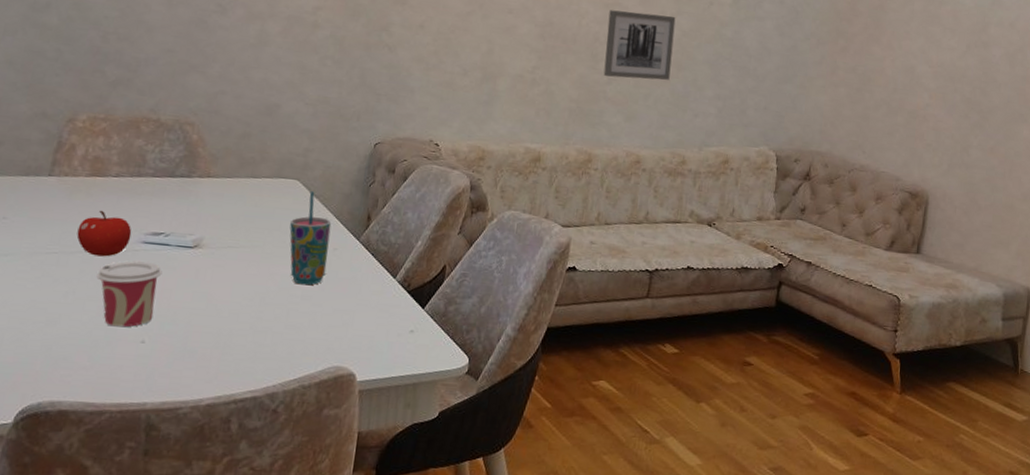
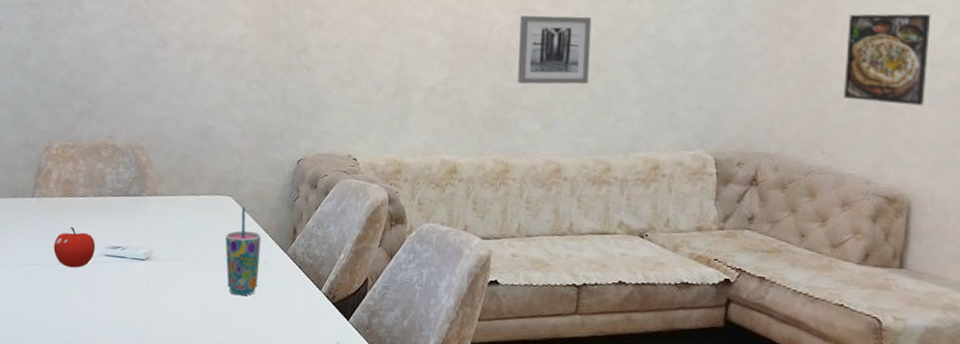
cup: present [96,261,163,328] -> none [69,272,121,332]
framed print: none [884,31,954,115] -> present [844,13,931,106]

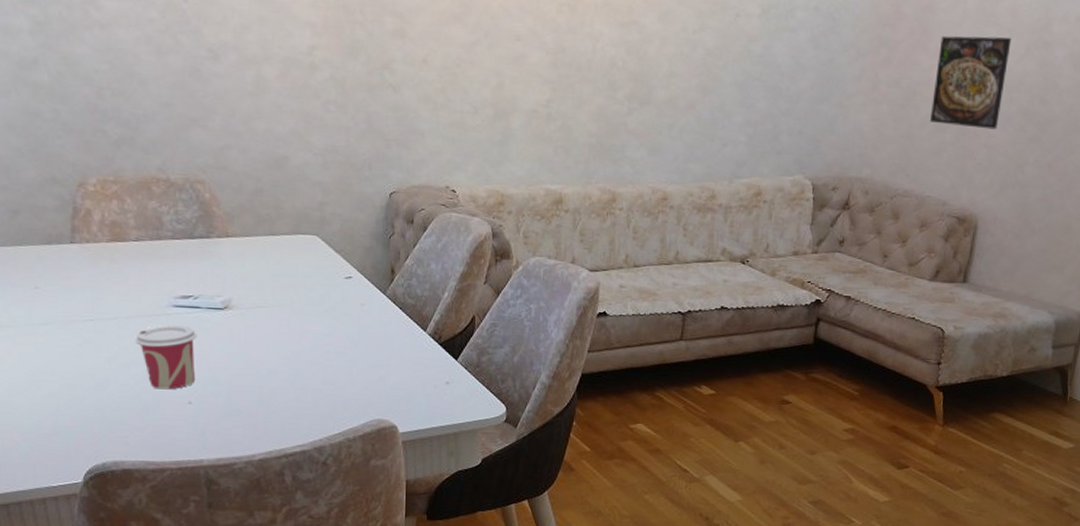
fruit: present [53,226,96,268] -> none [109,275,161,322]
cup: none [69,272,121,332] -> present [135,325,197,390]
cup: present [225,207,262,296] -> none [315,246,357,342]
wall art: present [517,15,592,84] -> none [623,29,699,107]

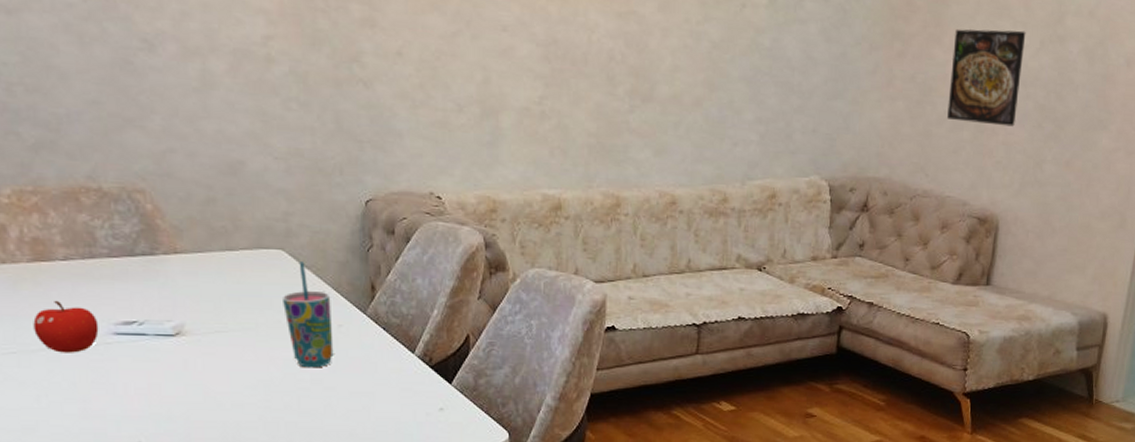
fruit: none [109,275,161,322] -> present [33,300,99,353]
cup: present [135,325,197,390] -> none [69,355,145,429]
cup: none [315,246,357,342] -> present [283,261,334,368]

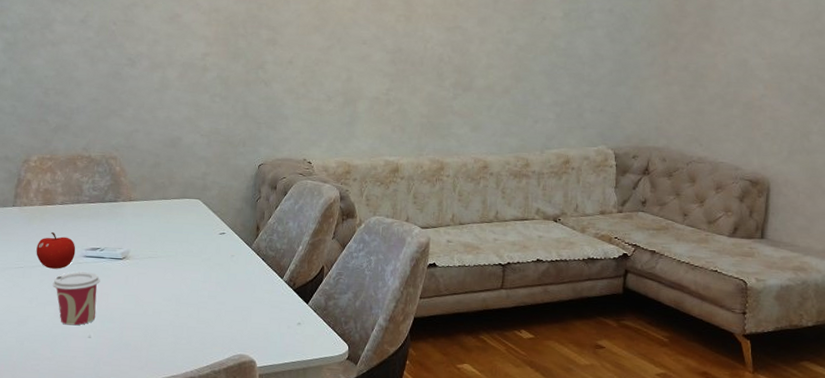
cup: none [69,355,145,429] -> present [52,271,101,326]
cup: present [283,261,334,368] -> none [195,208,228,287]
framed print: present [947,29,1026,127] -> none [718,27,786,104]

